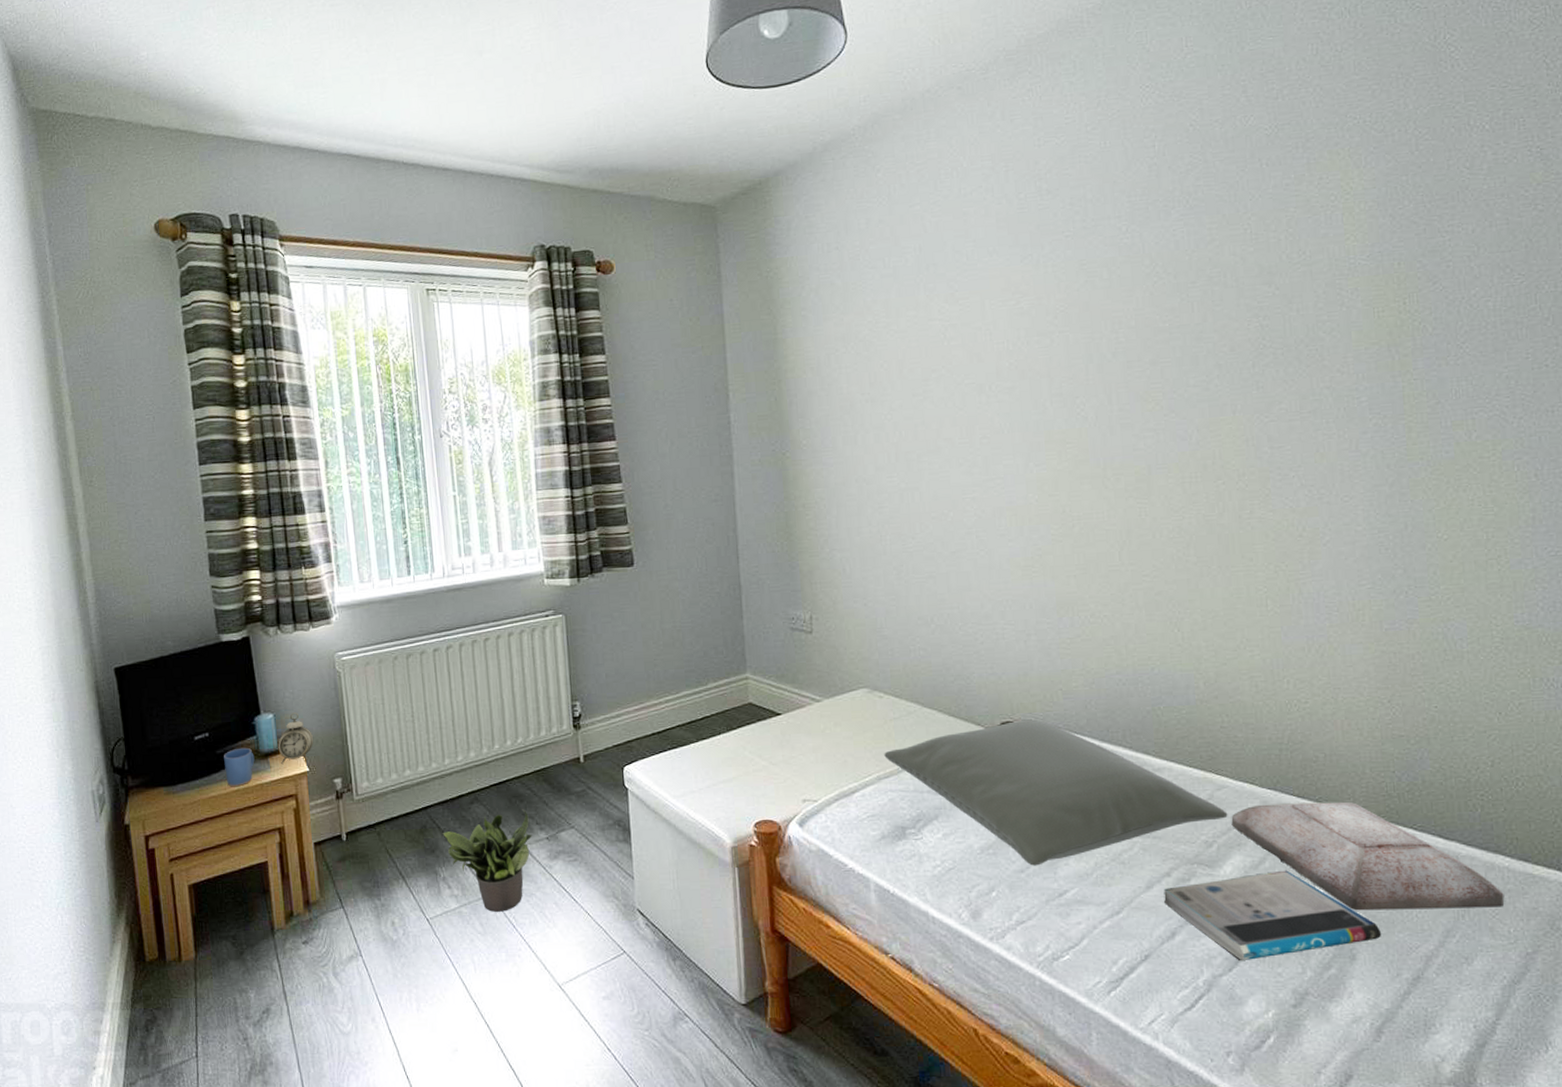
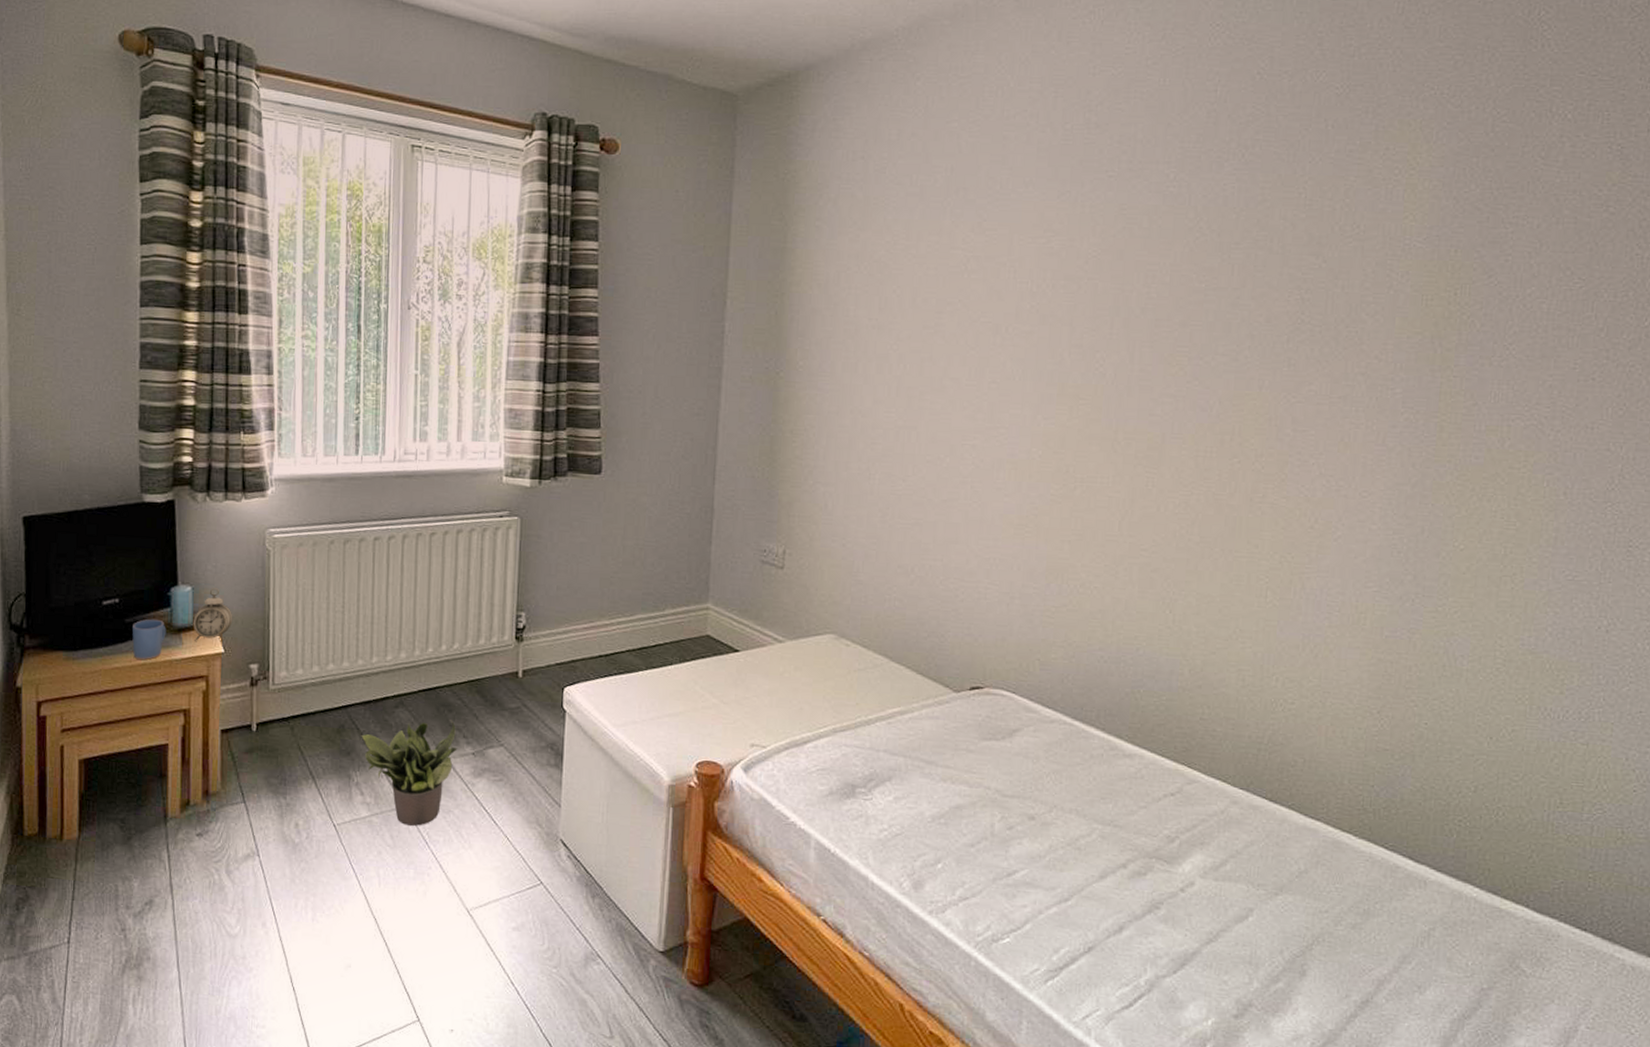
pillow: present [884,719,1228,866] -> none [843,686,1195,842]
book: present [1163,870,1381,962] -> none [1116,875,1336,965]
cushion: present [1231,801,1505,911] -> none [1197,804,1468,939]

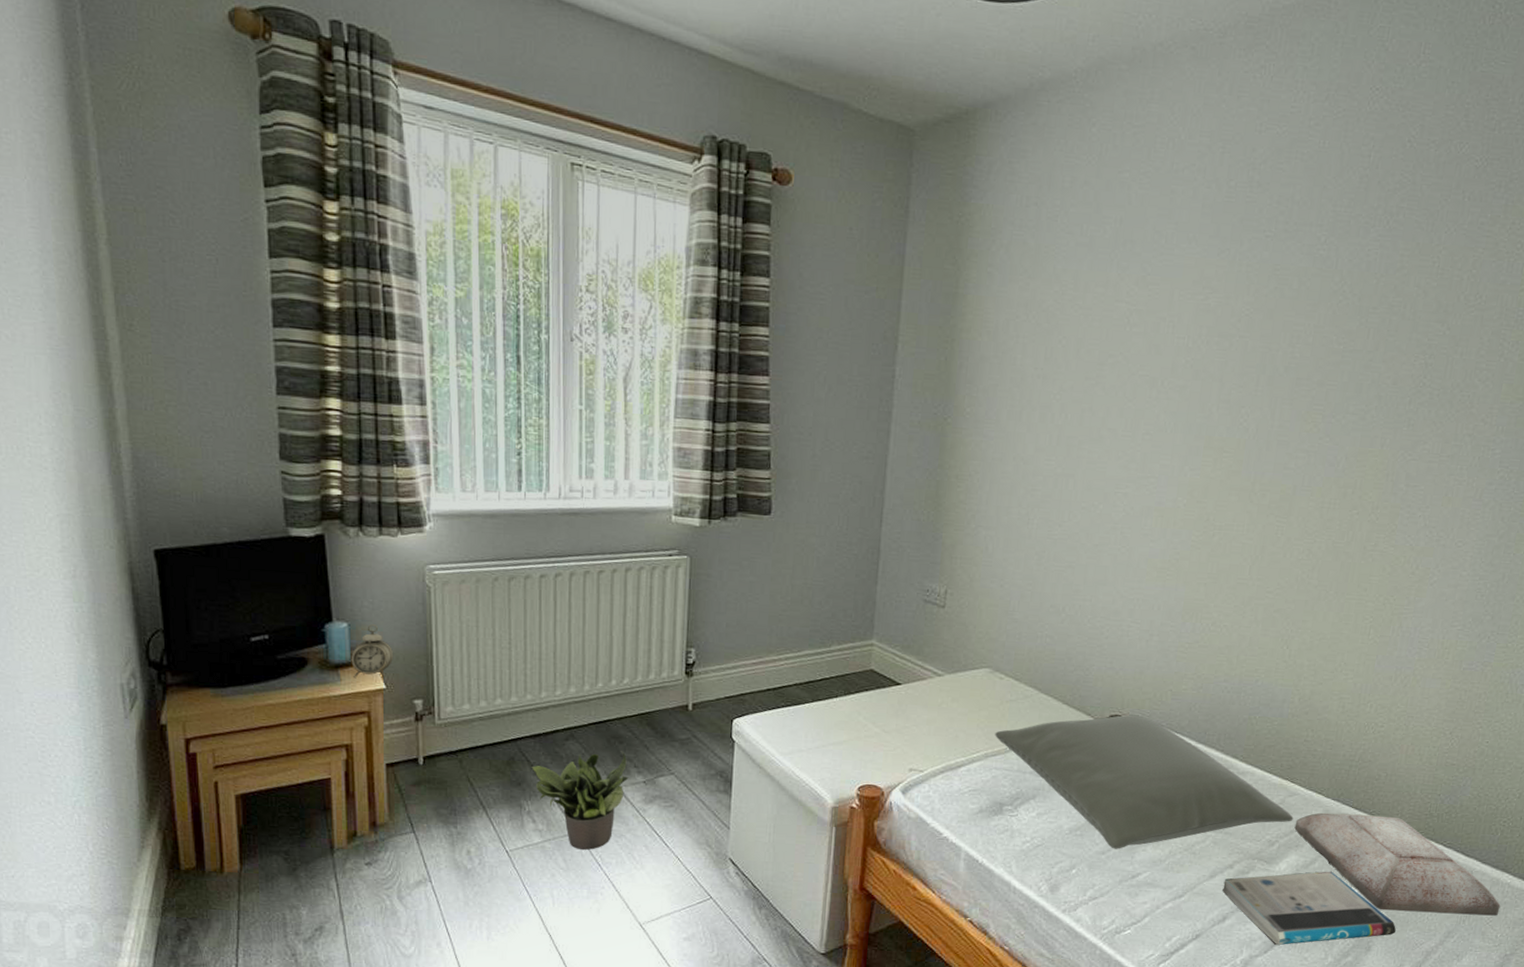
mug: present [132,619,166,660] -> none [286,655,322,696]
pillow: none [843,686,1195,842] -> present [995,714,1294,849]
book: none [1116,875,1336,965] -> present [1222,871,1396,946]
cushion: none [1197,804,1468,939] -> present [1294,812,1501,916]

